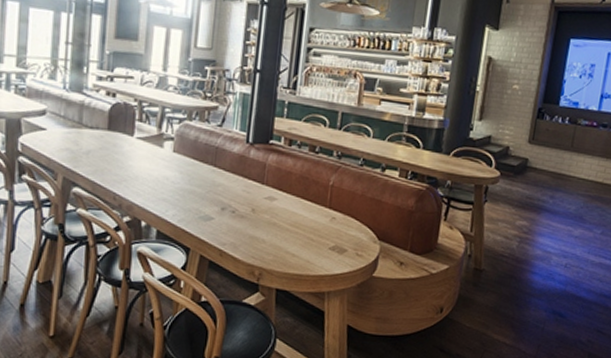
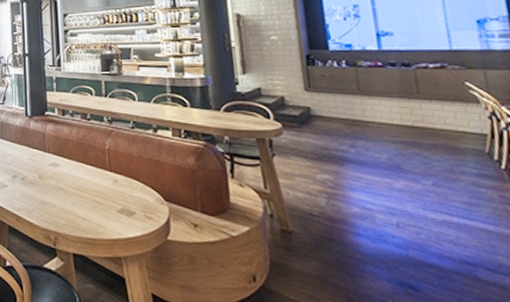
coffee maker: none [338,80,364,109] -> present [99,52,123,77]

